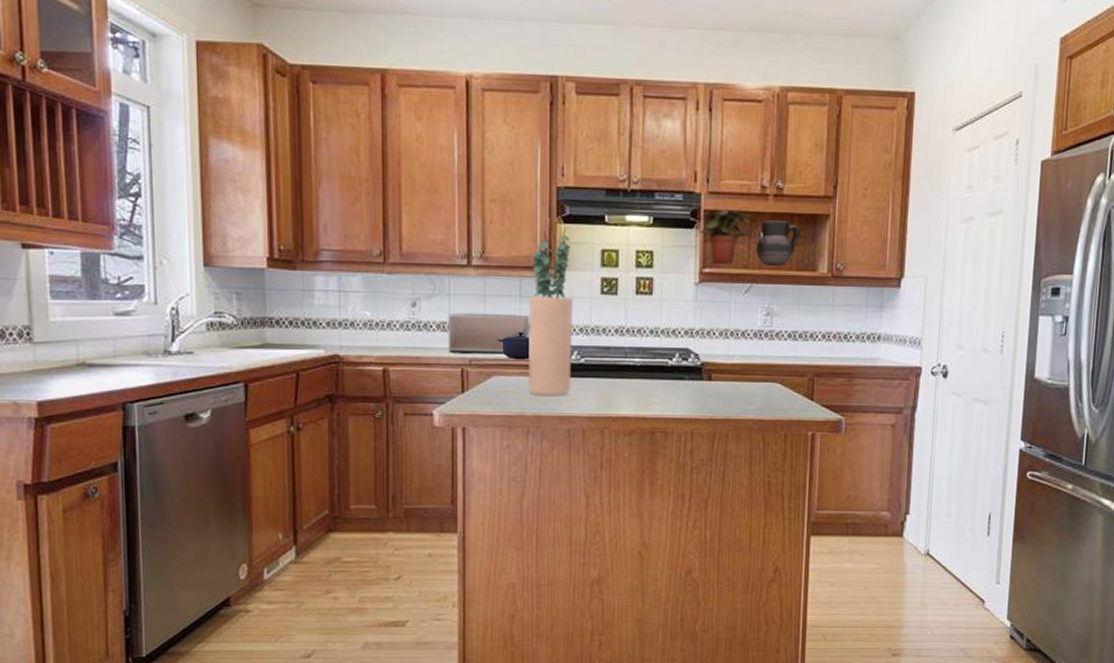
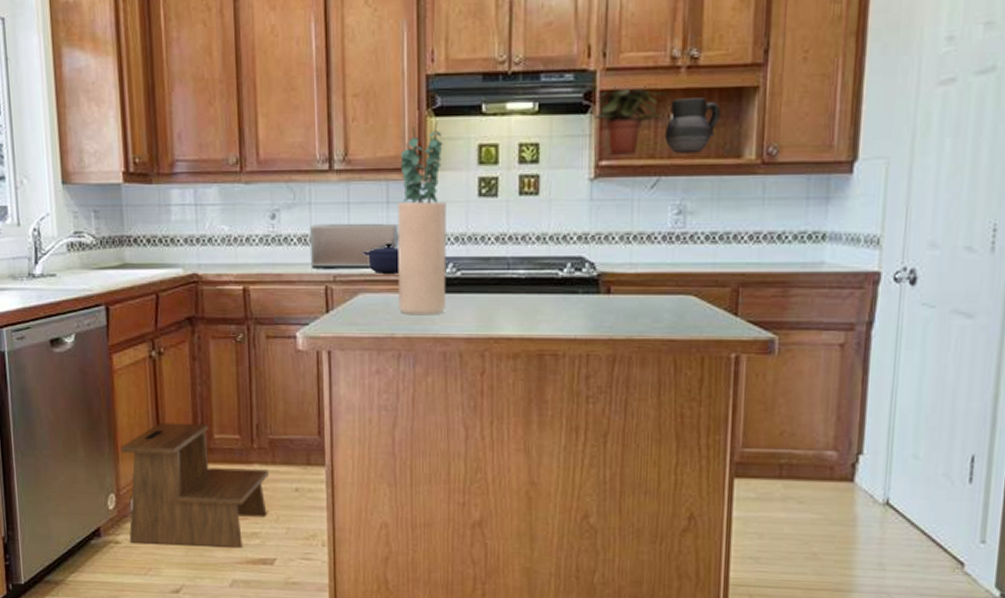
step stool: none [255,494,404,611] -> present [120,422,270,547]

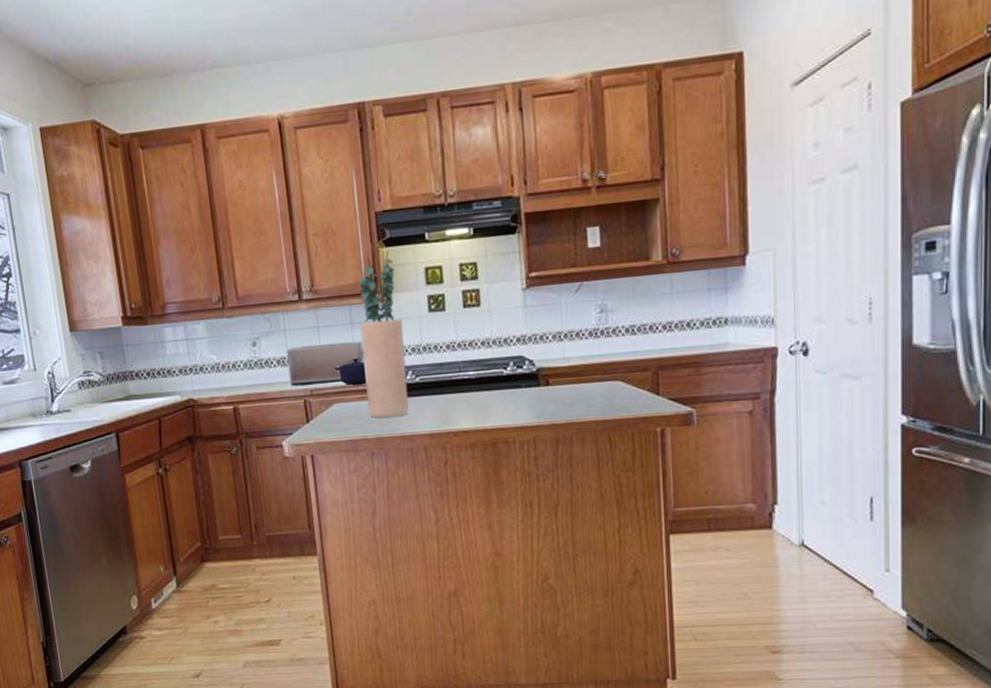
step stool: present [120,422,270,547] -> none [138,527,270,637]
potted plant: present [592,85,668,156] -> none [519,206,582,268]
ceramic jug: present [664,98,721,153] -> none [582,212,629,261]

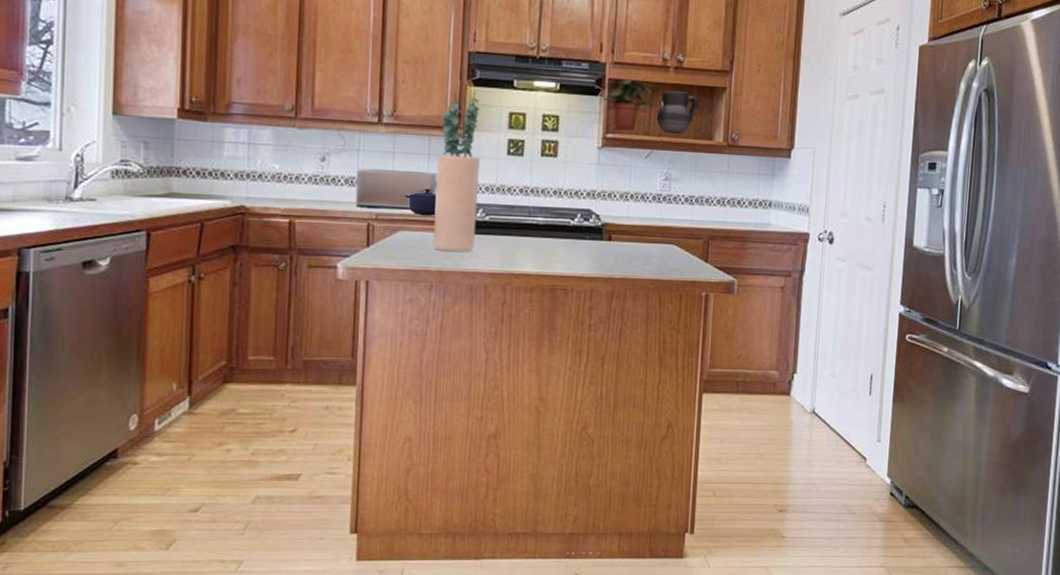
potted plant: none [519,206,582,268] -> present [602,76,660,131]
ceramic jug: none [582,212,629,261] -> present [656,91,699,134]

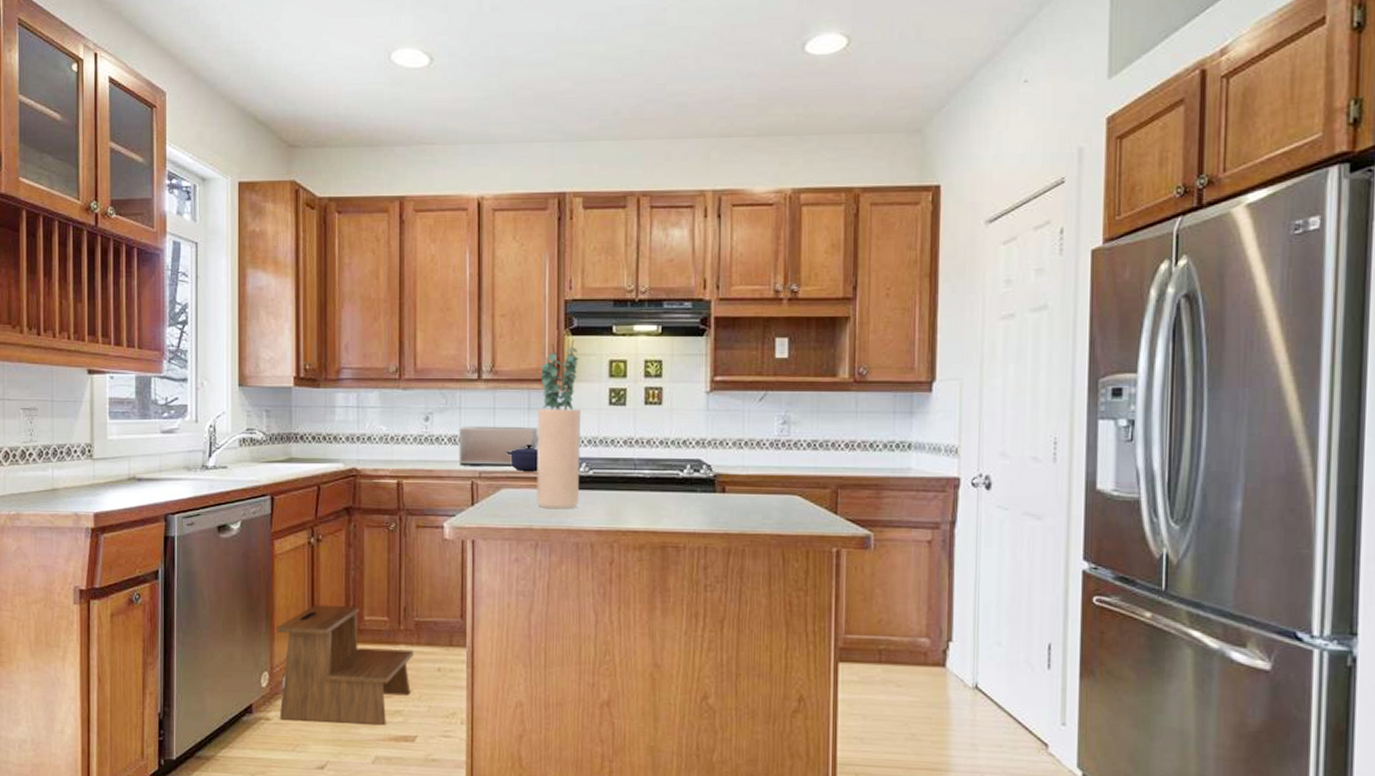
step stool: none [148,344,302,464] -> present [276,604,415,725]
potted plant: present [602,76,660,131] -> none [708,313,772,373]
ceramic jug: present [656,91,699,134] -> none [770,325,818,372]

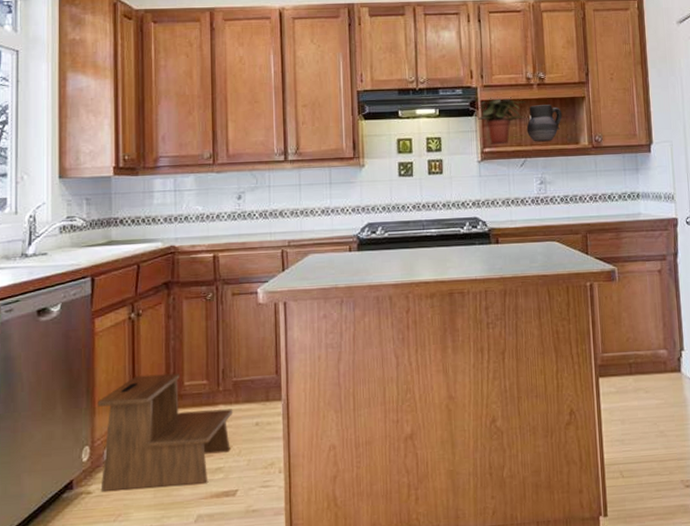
toaster: present [458,426,539,468] -> none [269,198,340,238]
cooking pot: present [505,444,538,471] -> none [311,214,341,238]
vase: present [537,339,581,510] -> none [338,123,378,269]
potted plant: none [708,313,772,373] -> present [476,96,526,145]
ceramic jug: none [770,325,818,372] -> present [526,104,563,142]

